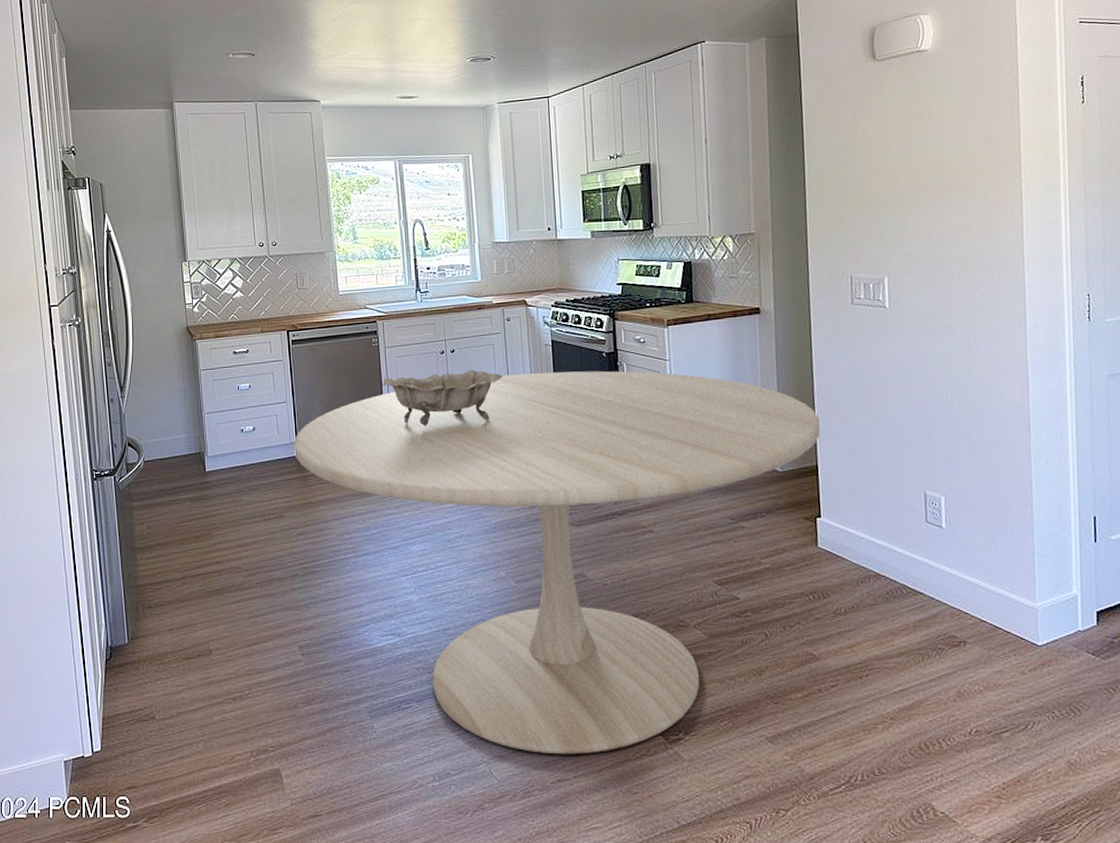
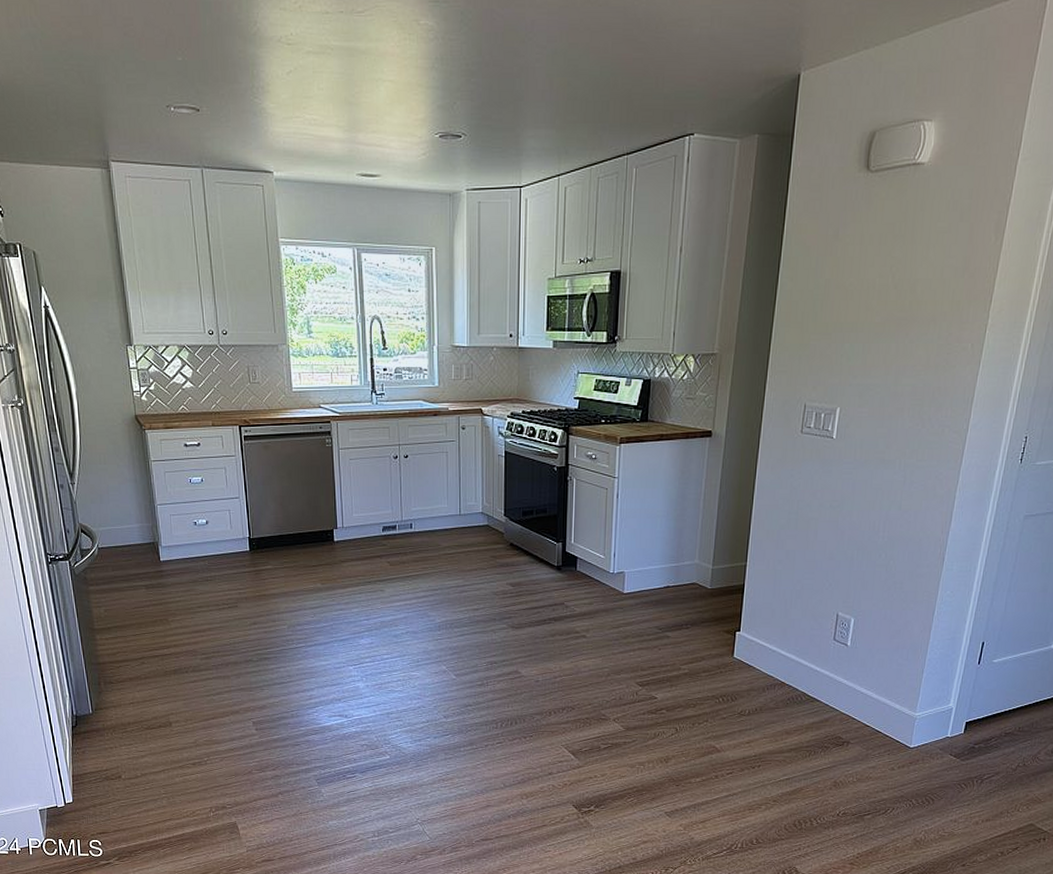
dining table: present [294,370,821,755] -> none [247,483,752,820]
decorative bowl: present [382,369,503,427] -> none [335,476,454,530]

